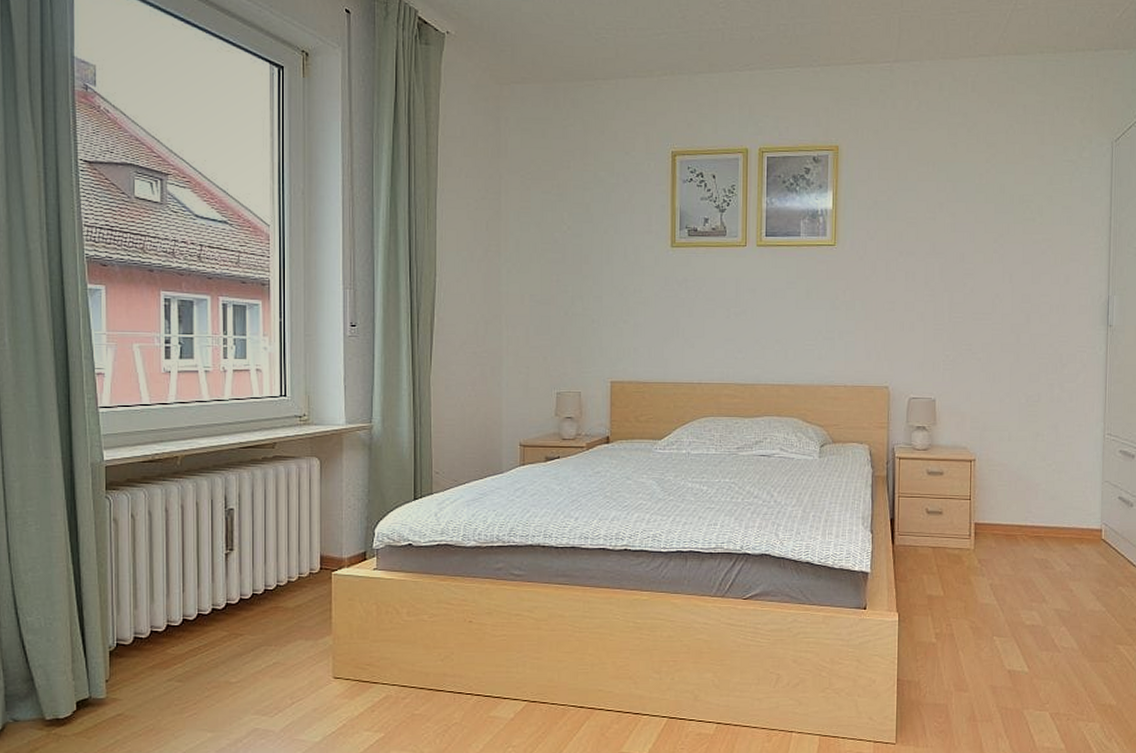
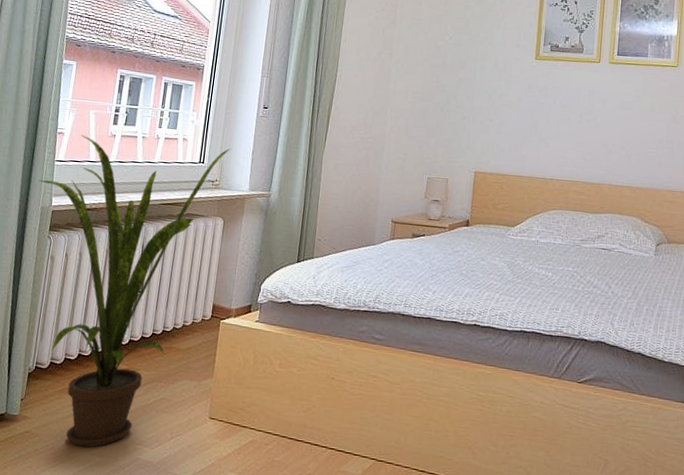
house plant: none [83,374,317,724] -> present [39,134,231,448]

